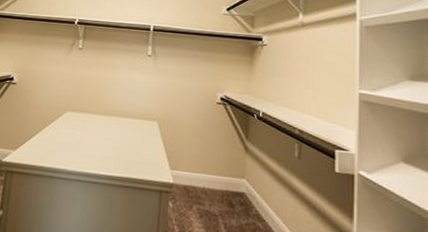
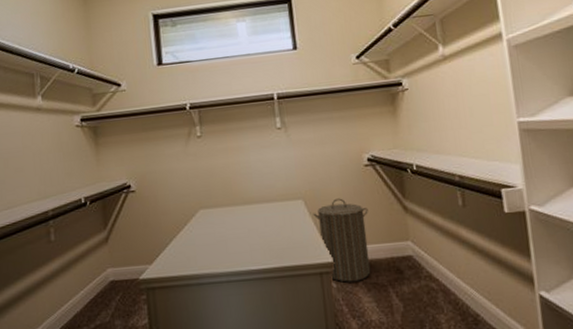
laundry hamper: none [164,127,213,206] -> present [313,198,371,282]

